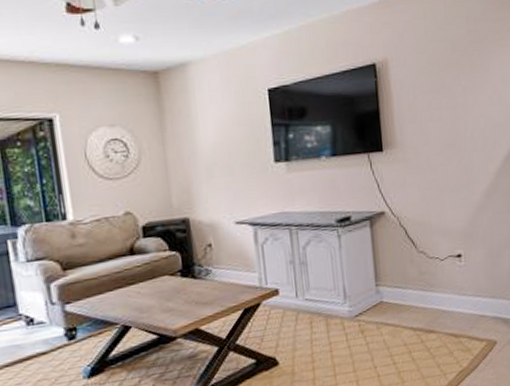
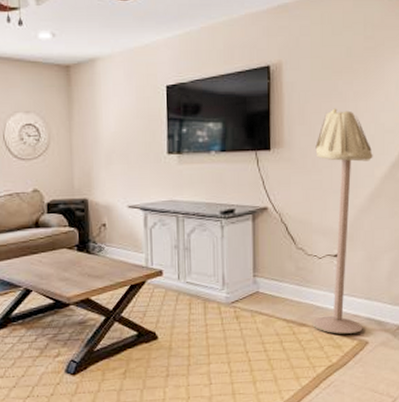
floor lamp: none [428,104,490,337] -> present [312,108,373,334]

